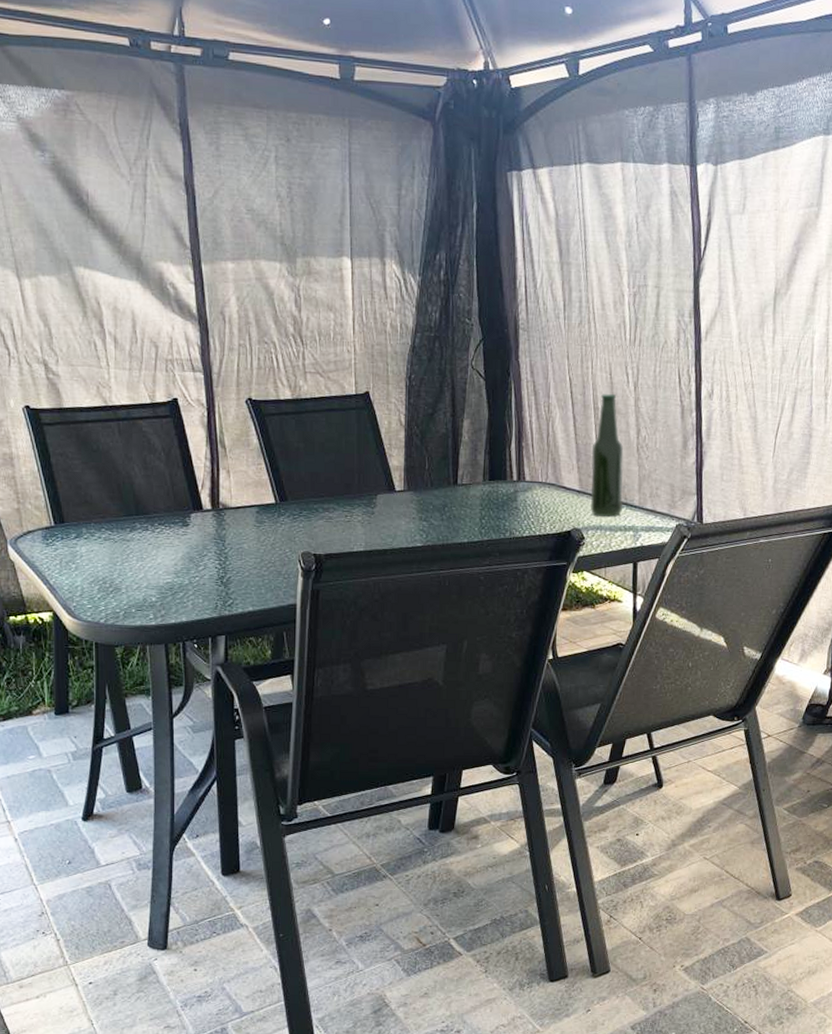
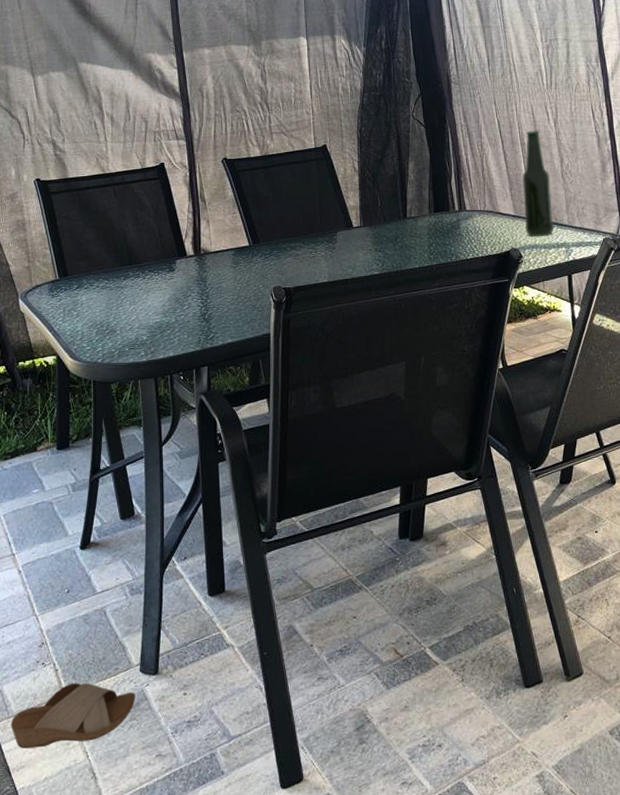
sandal: none [10,953,143,1014] -> present [10,682,136,749]

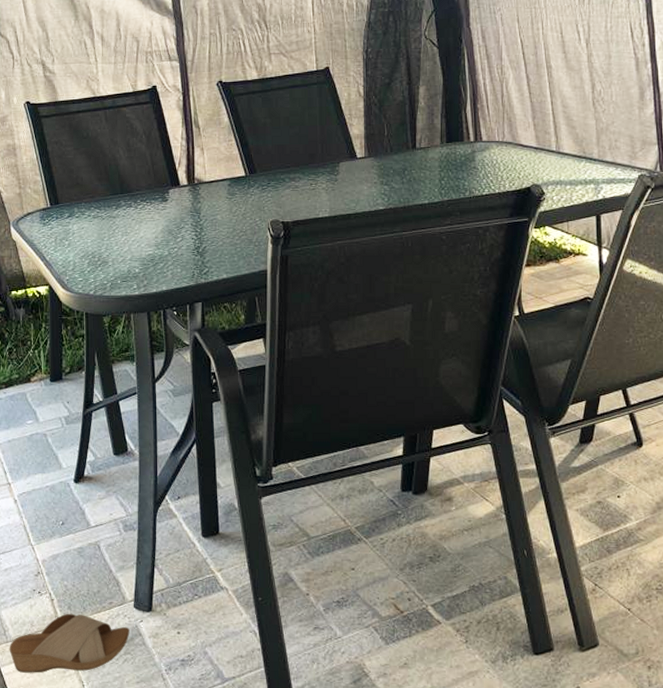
beer bottle: present [522,130,554,236] -> none [546,51,581,171]

